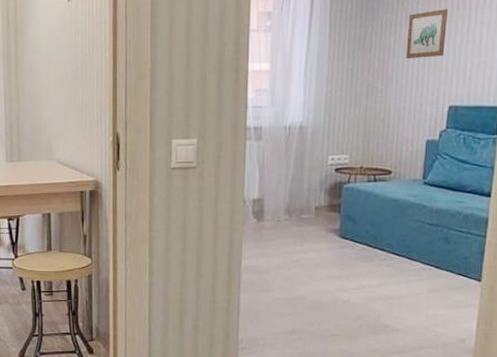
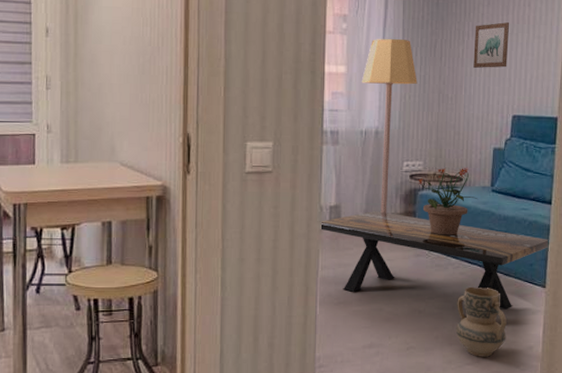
coffee table: none [242,204,487,310] -> present [319,211,549,319]
lamp: none [286,33,345,206] -> present [362,38,417,214]
potted plant: none [343,159,408,228] -> present [417,167,478,235]
ceramic jug: none [381,278,437,348] -> present [455,286,507,357]

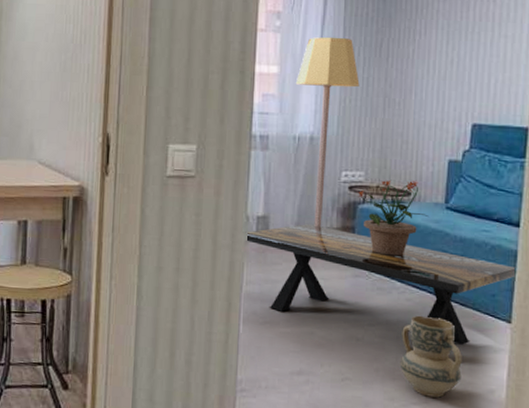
wall art: present [473,22,510,68] -> none [426,20,470,71]

